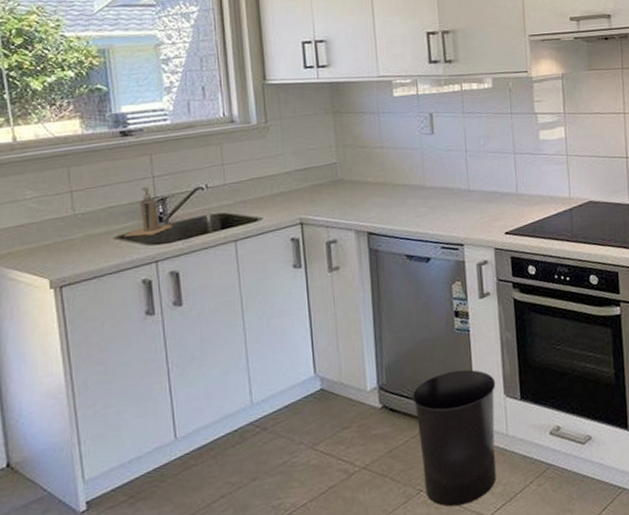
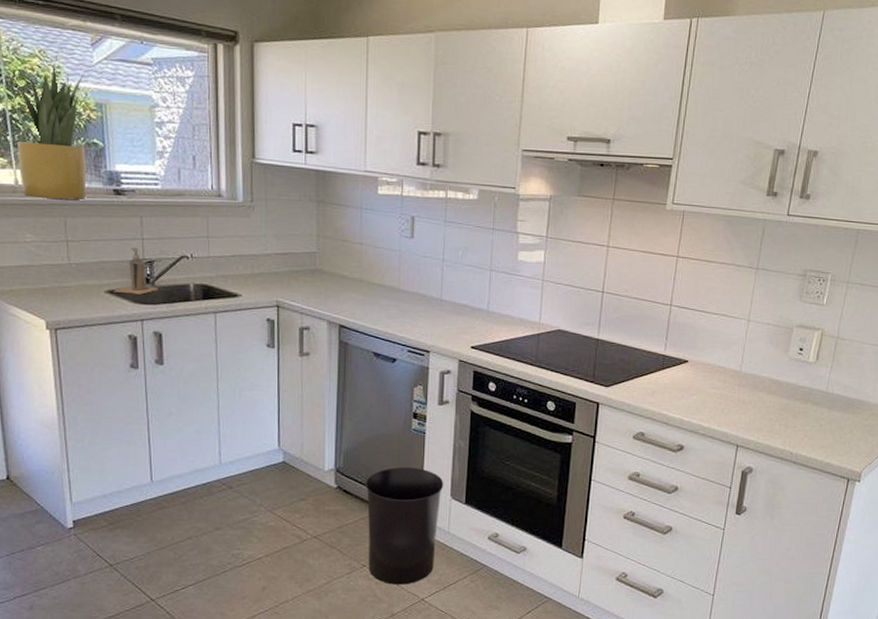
planter: none [13,17,91,153] -> present [16,63,87,200]

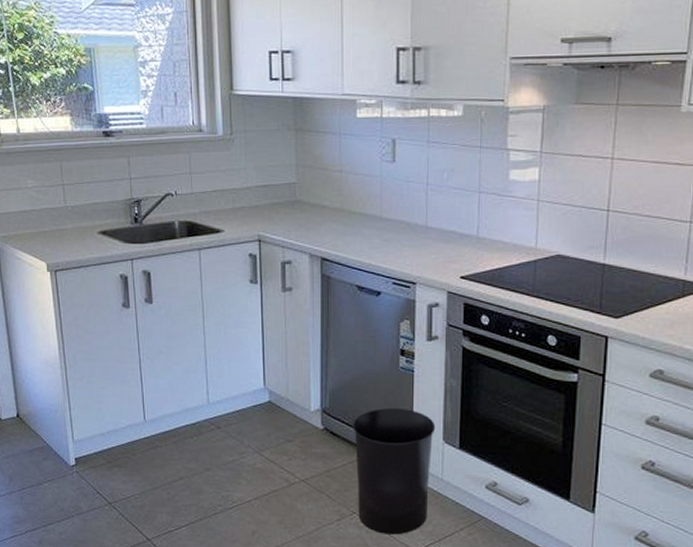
planter: present [16,63,87,200] -> none [16,13,79,145]
soap dispenser: present [113,247,158,295] -> none [105,188,146,234]

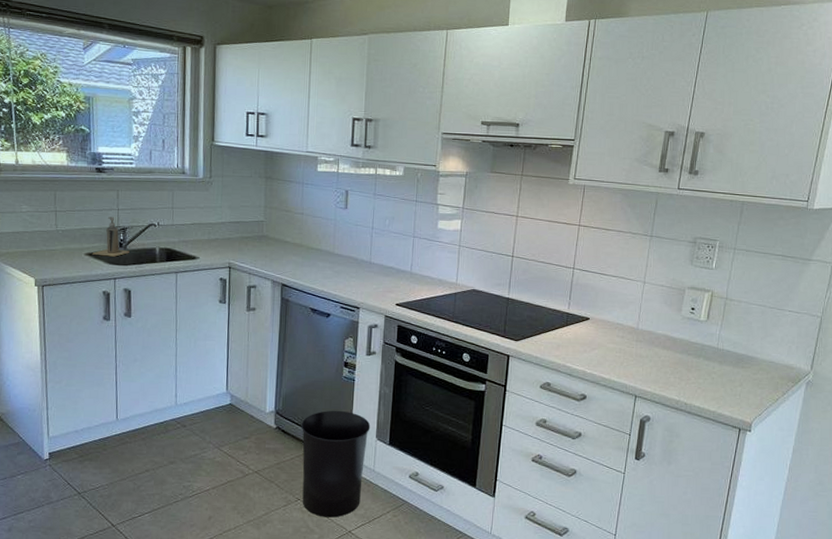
soap dispenser: none [105,188,146,234] -> present [91,217,129,257]

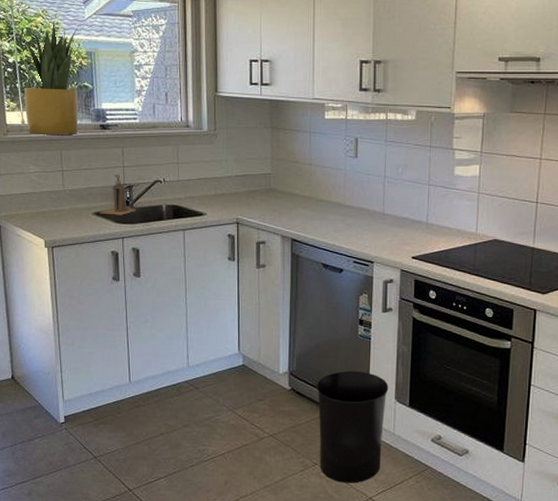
planter: none [19,64,78,177] -> present [24,20,79,136]

